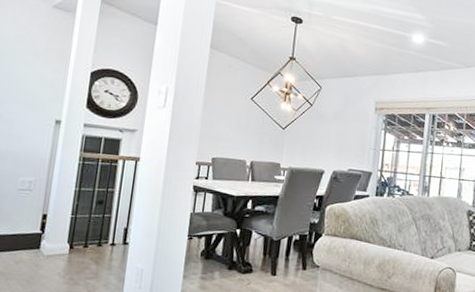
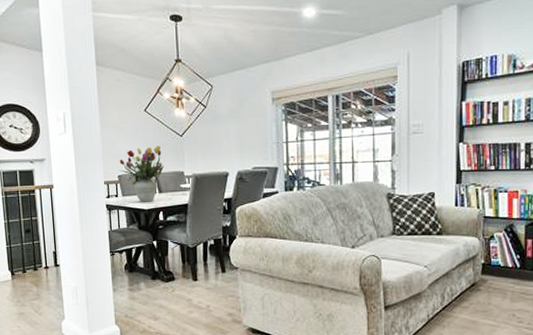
flower arrangement: none [214,134,262,189] -> present [119,146,164,202]

